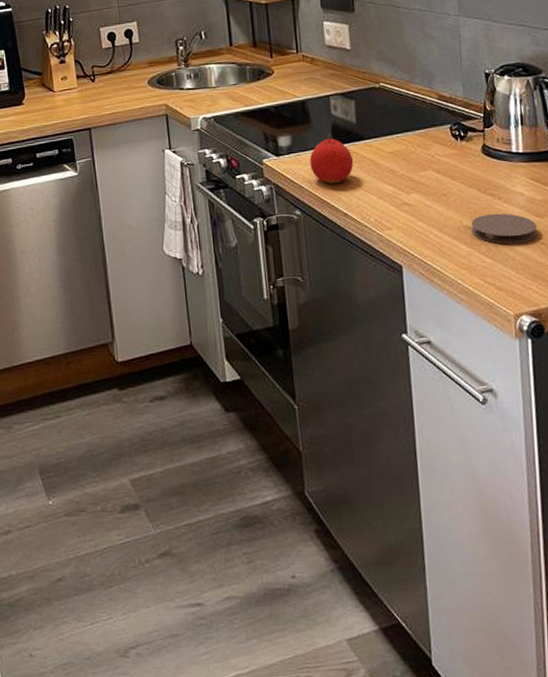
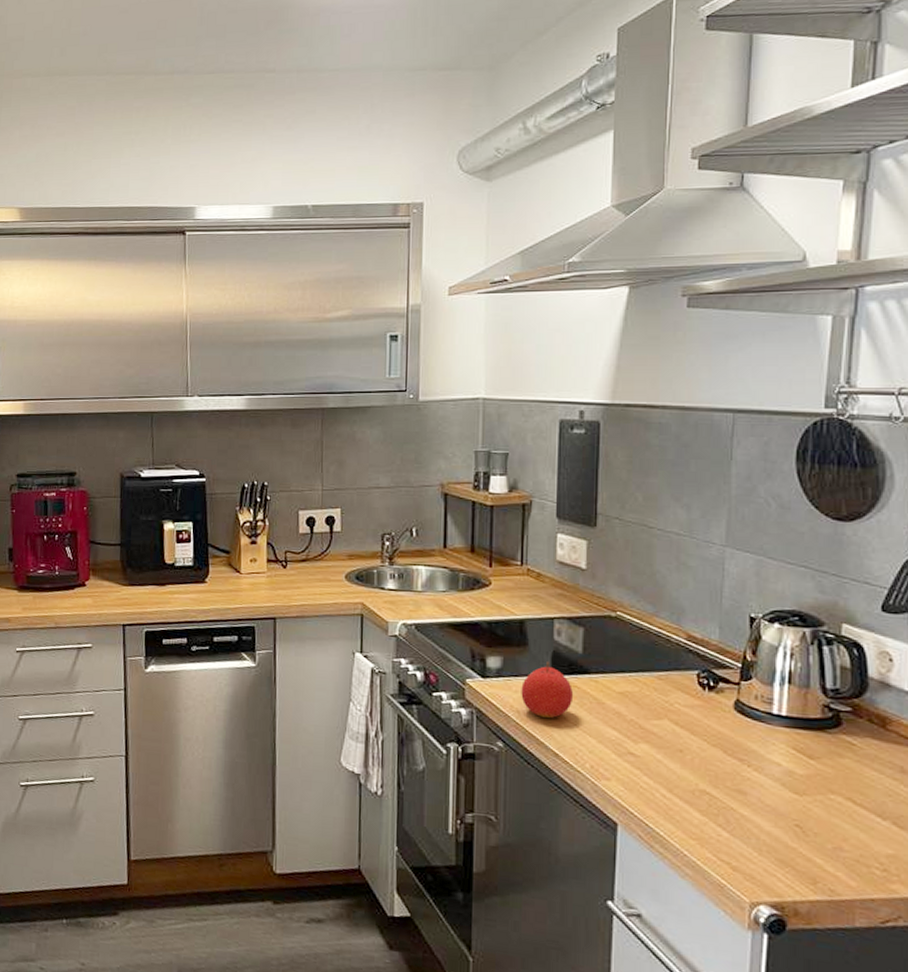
coaster: present [471,213,538,244] -> none [710,780,792,822]

